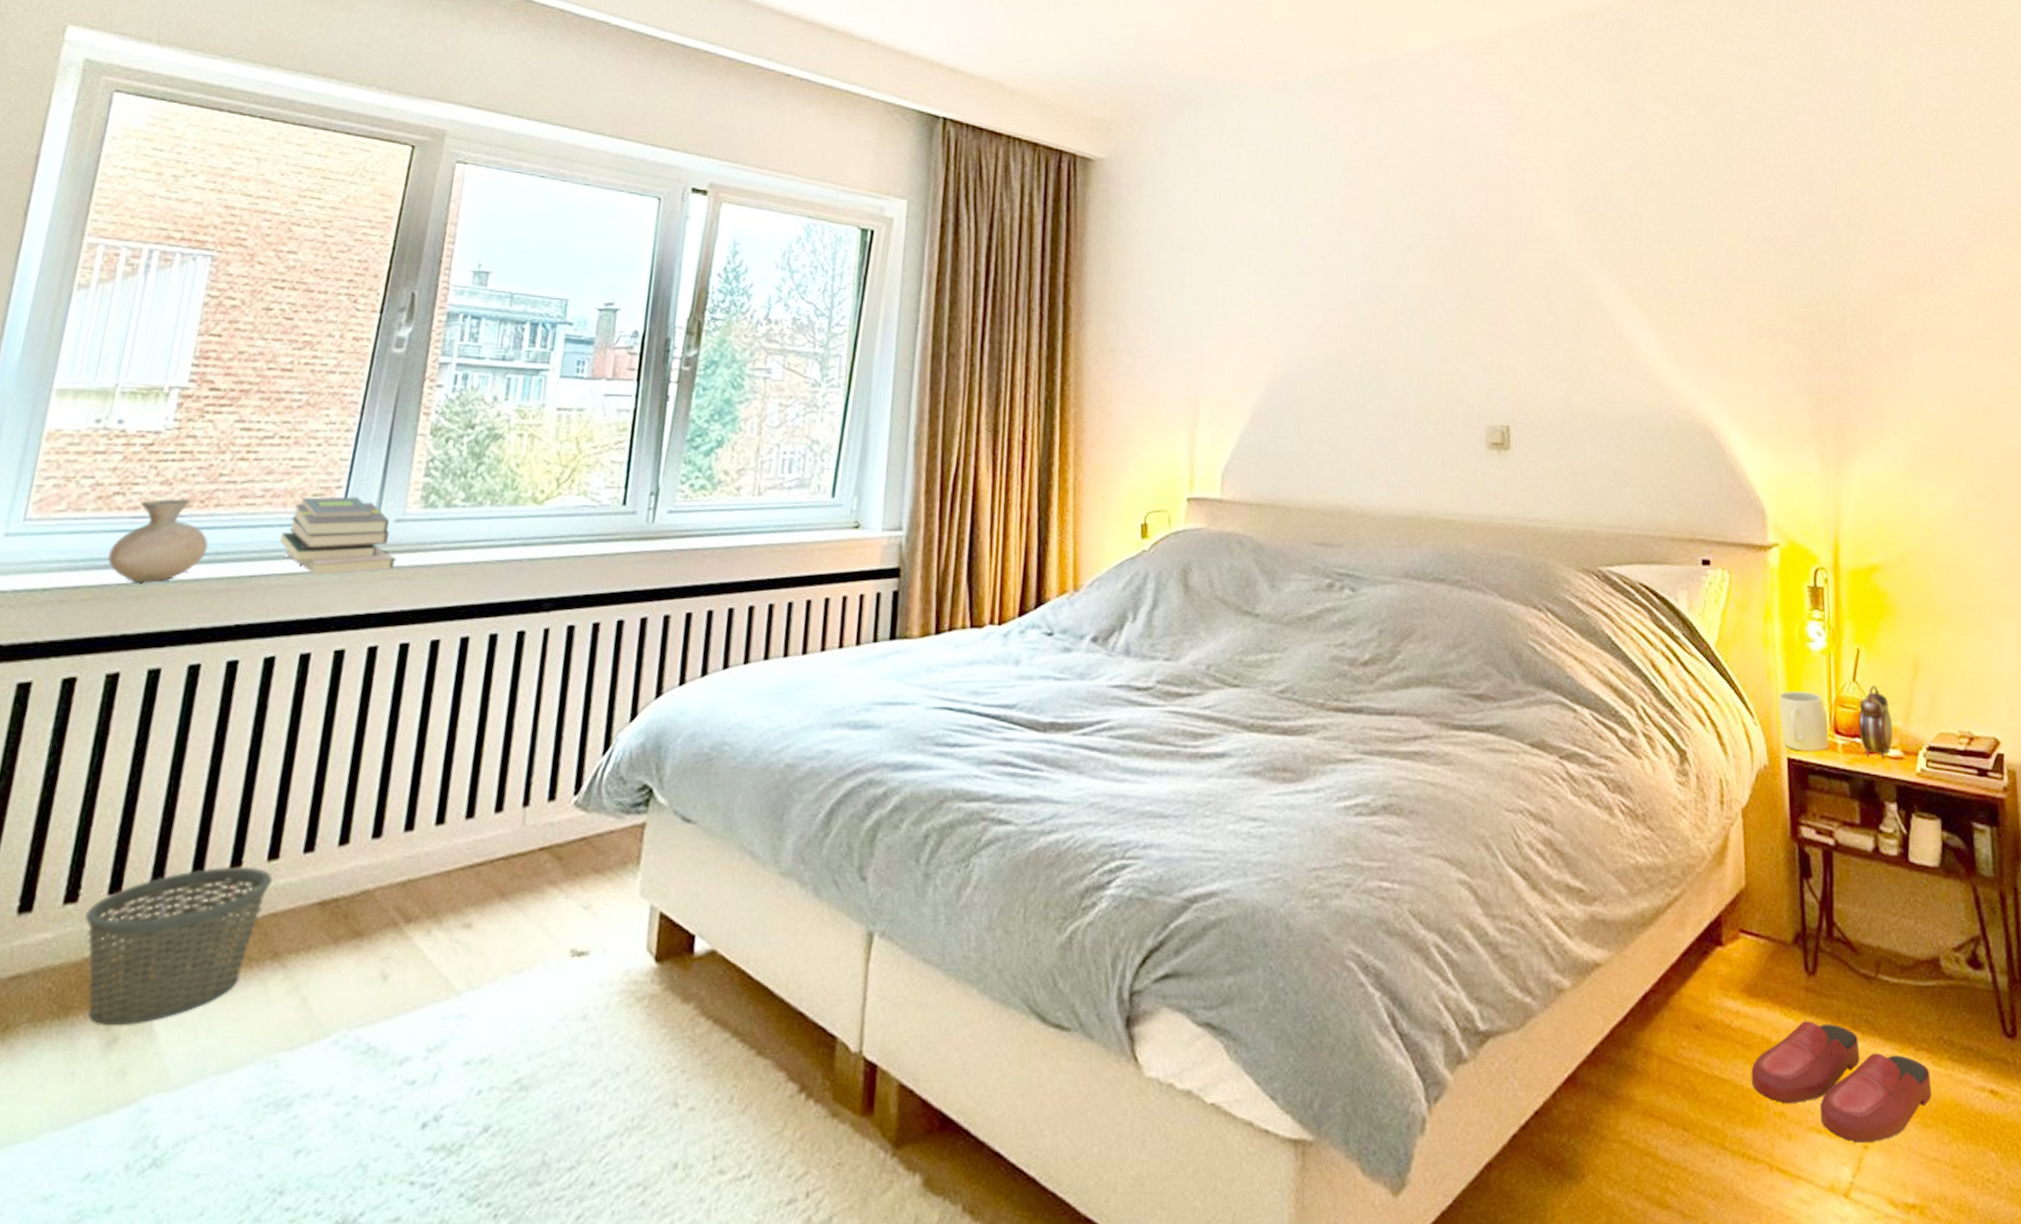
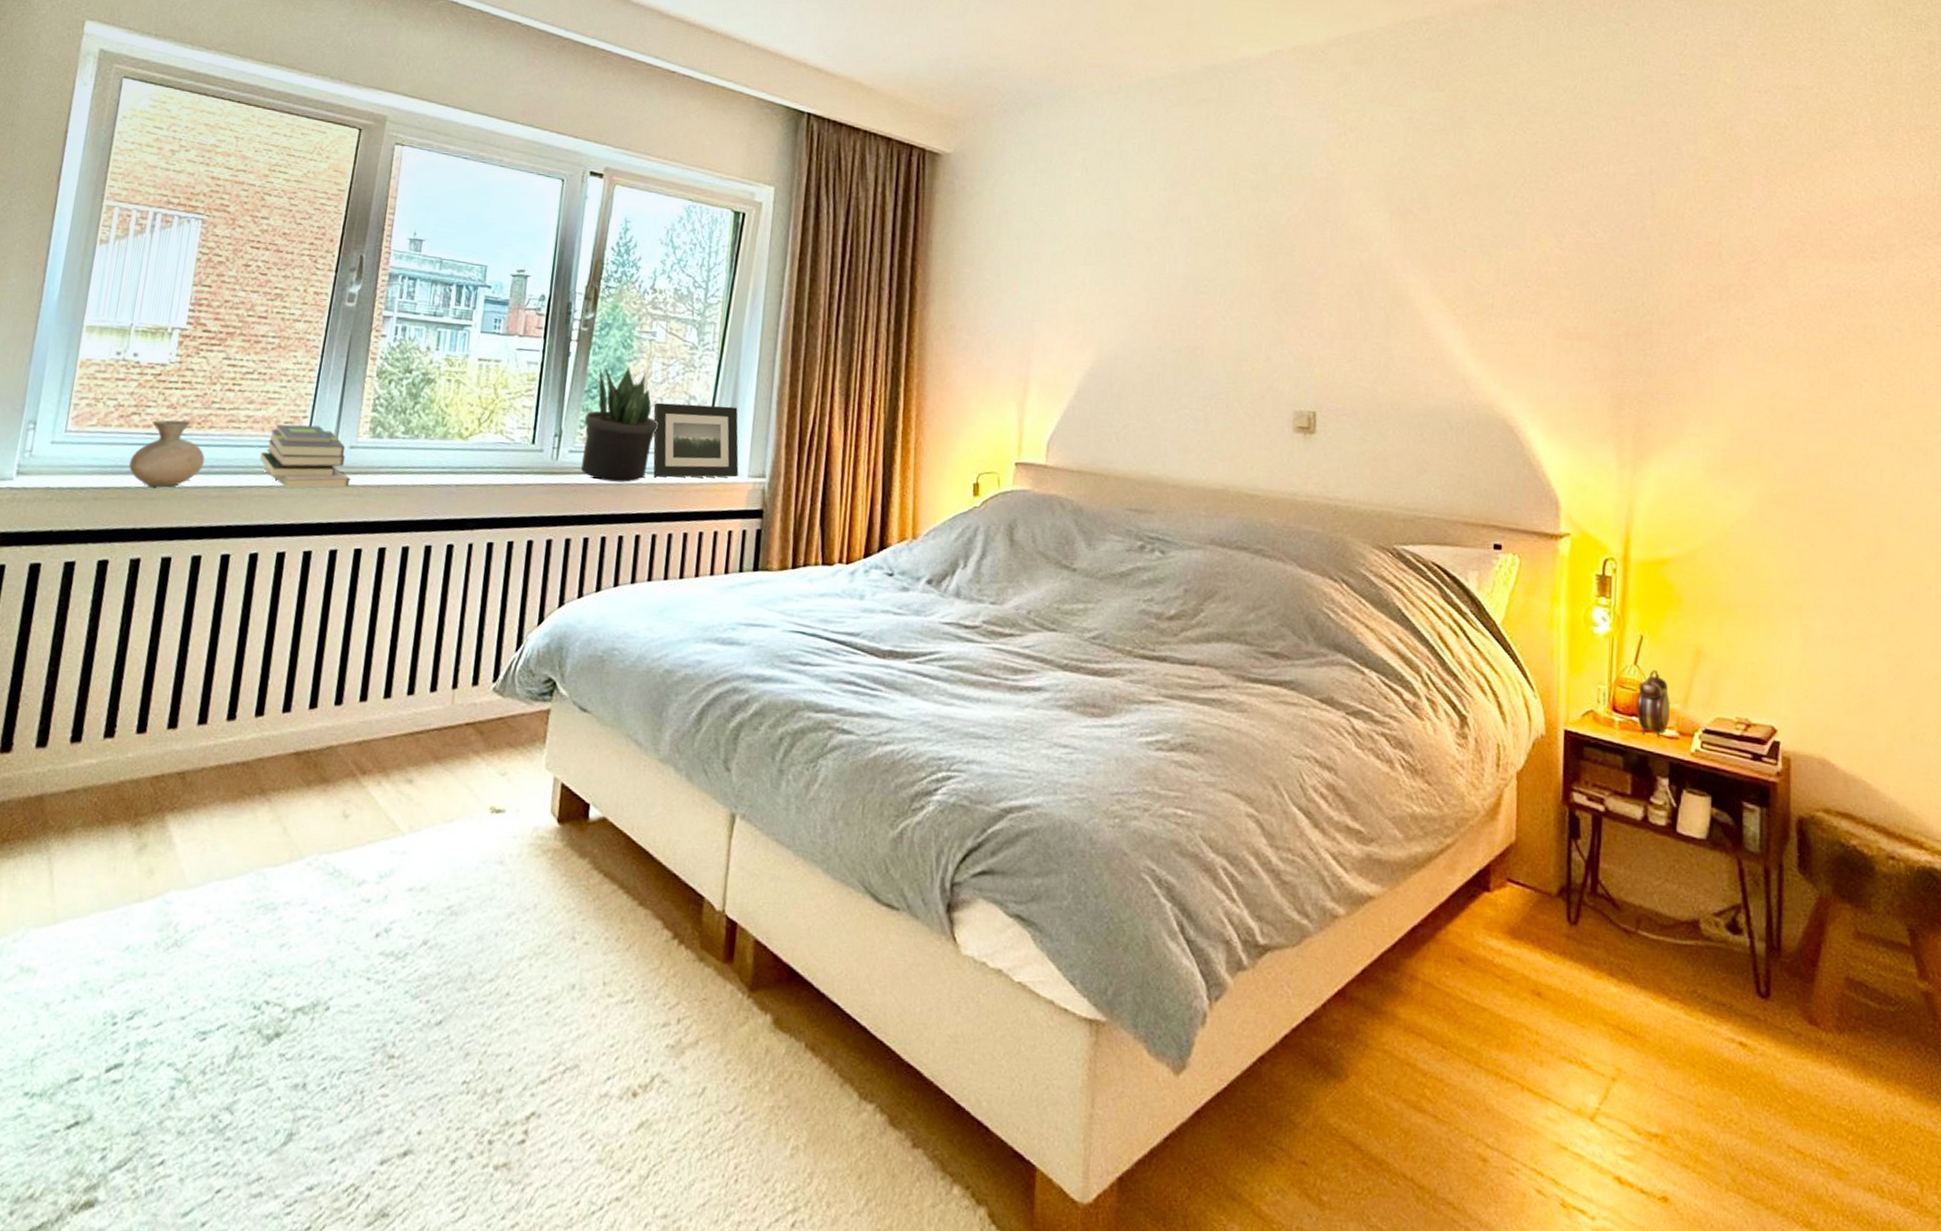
basket: present [85,866,274,1025] -> none [120,718,260,836]
planter: none [681,411,775,545] -> present [580,366,658,483]
picture frame: none [769,449,871,537] -> present [653,402,739,478]
slippers: present [1751,1021,1931,1143] -> none [1508,964,1682,1076]
mug: present [1778,691,1829,752] -> none [1559,669,1607,727]

